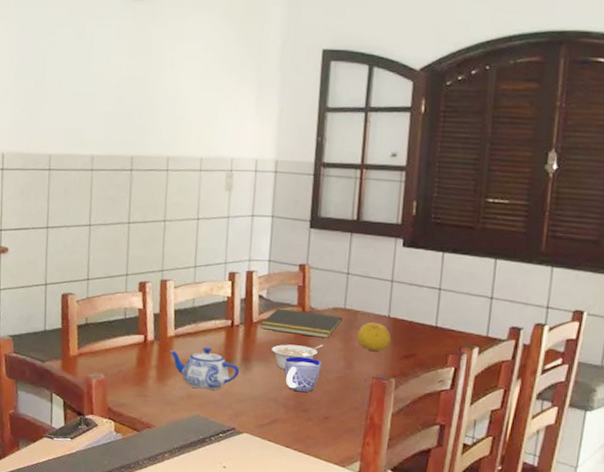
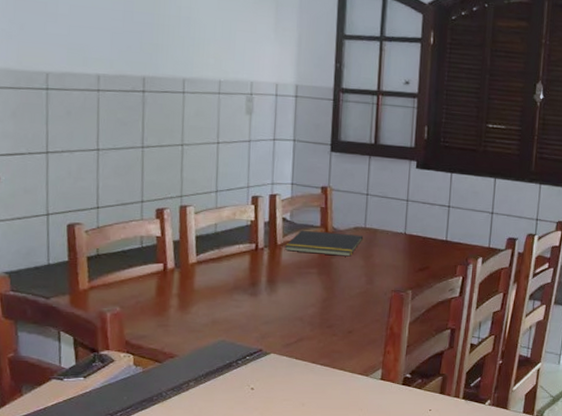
teapot: present [169,346,240,390] -> none [191,271,265,315]
legume: present [271,344,323,370] -> none [296,262,346,289]
cup: present [284,356,322,393] -> none [309,275,345,310]
fruit: present [357,322,392,351] -> none [377,239,408,266]

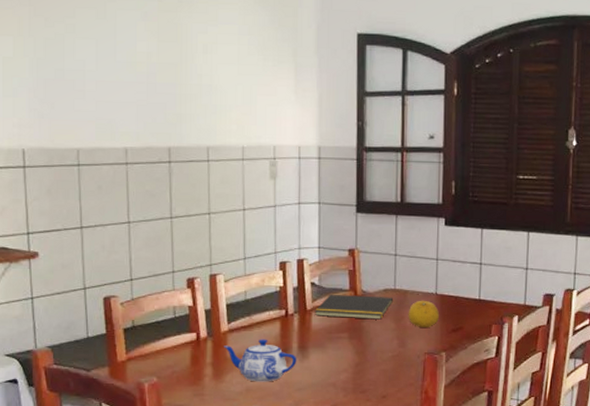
teapot: none [191,271,265,315] -> present [224,339,297,382]
fruit: none [377,239,408,266] -> present [408,300,440,327]

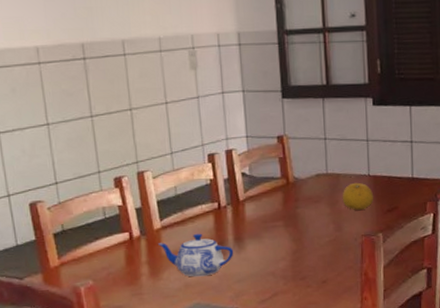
notepad: present [314,294,394,320] -> none [247,182,327,207]

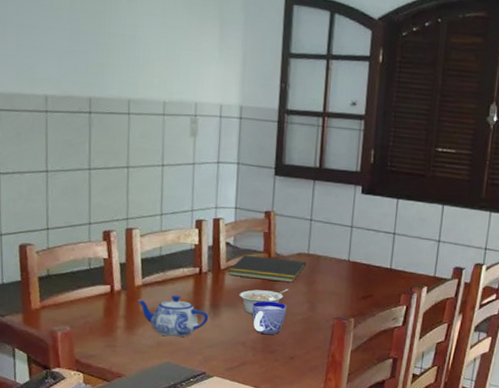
notepad: none [247,182,327,207] -> present [227,254,307,283]
legume: none [262,211,311,243] -> present [239,288,288,314]
cup: none [276,226,313,262] -> present [251,301,287,335]
fruit: present [342,182,374,210] -> none [319,266,351,293]

